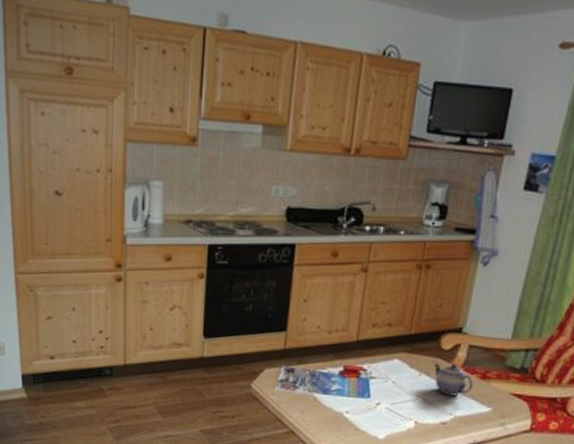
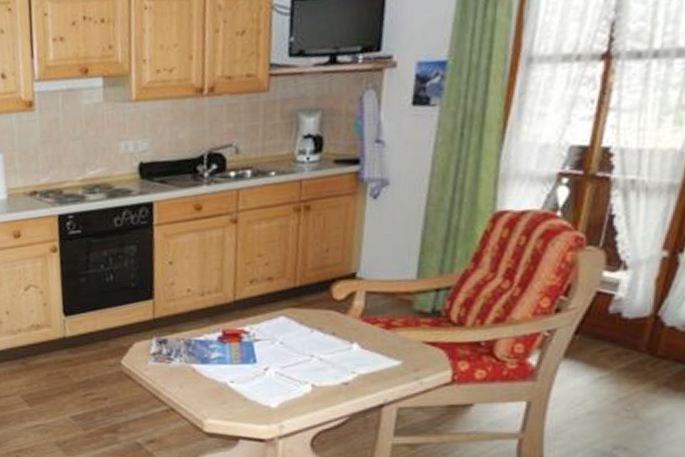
teapot: present [433,362,474,396] -> none [326,314,377,352]

